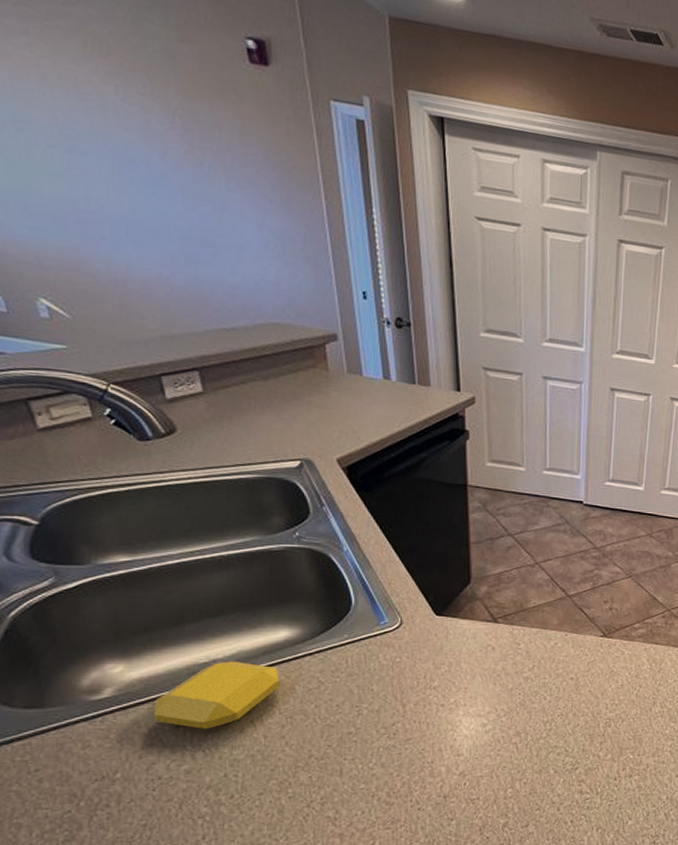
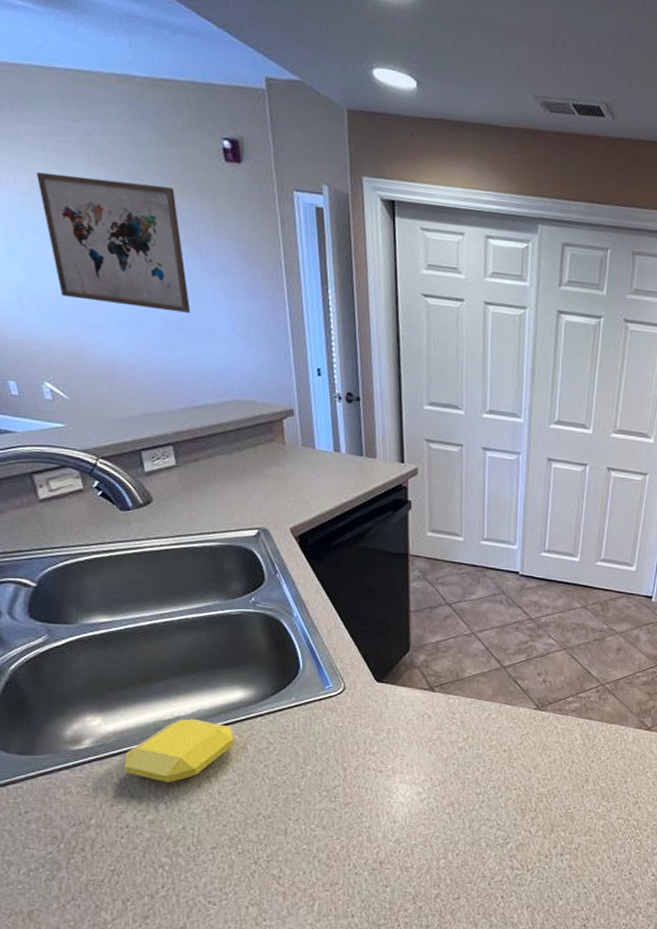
wall art: none [19,59,215,227] -> present [37,171,191,313]

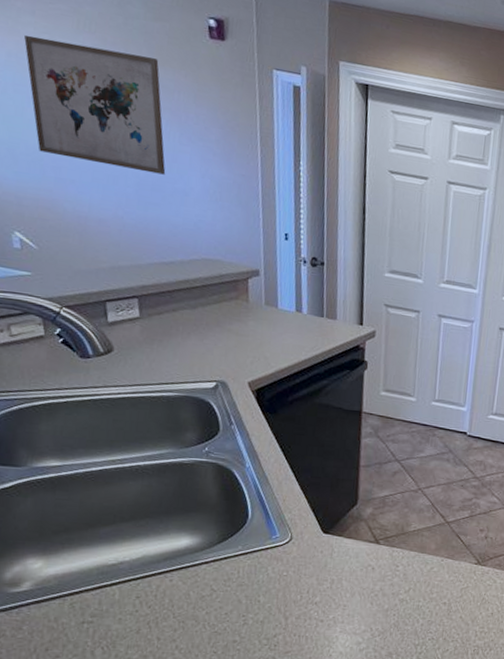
soap bar: present [125,718,234,782] -> none [63,564,178,627]

